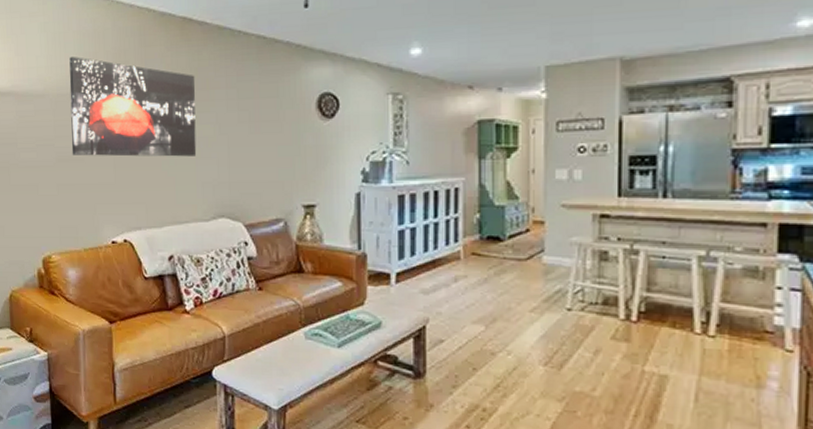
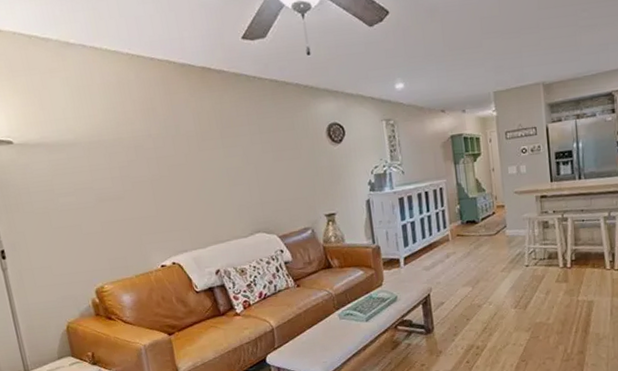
wall art: present [69,57,197,157] -> none [97,107,230,195]

